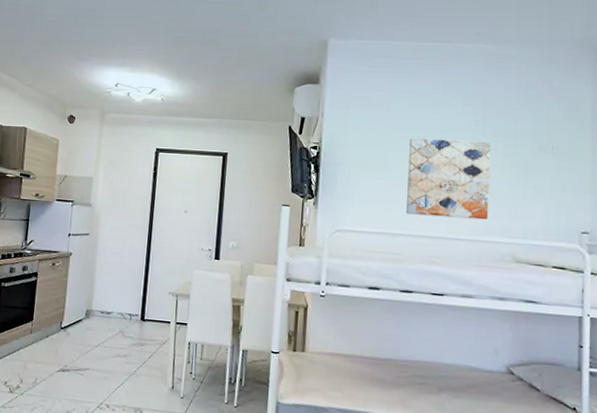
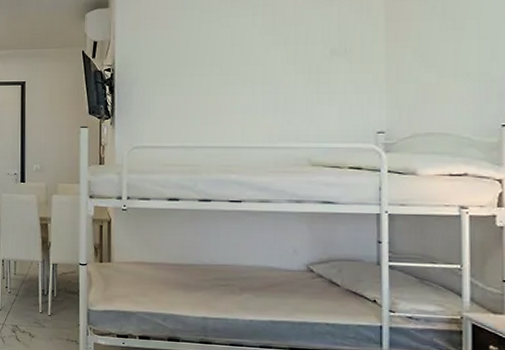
wall art: present [406,137,491,220] -> none [201,50,283,127]

